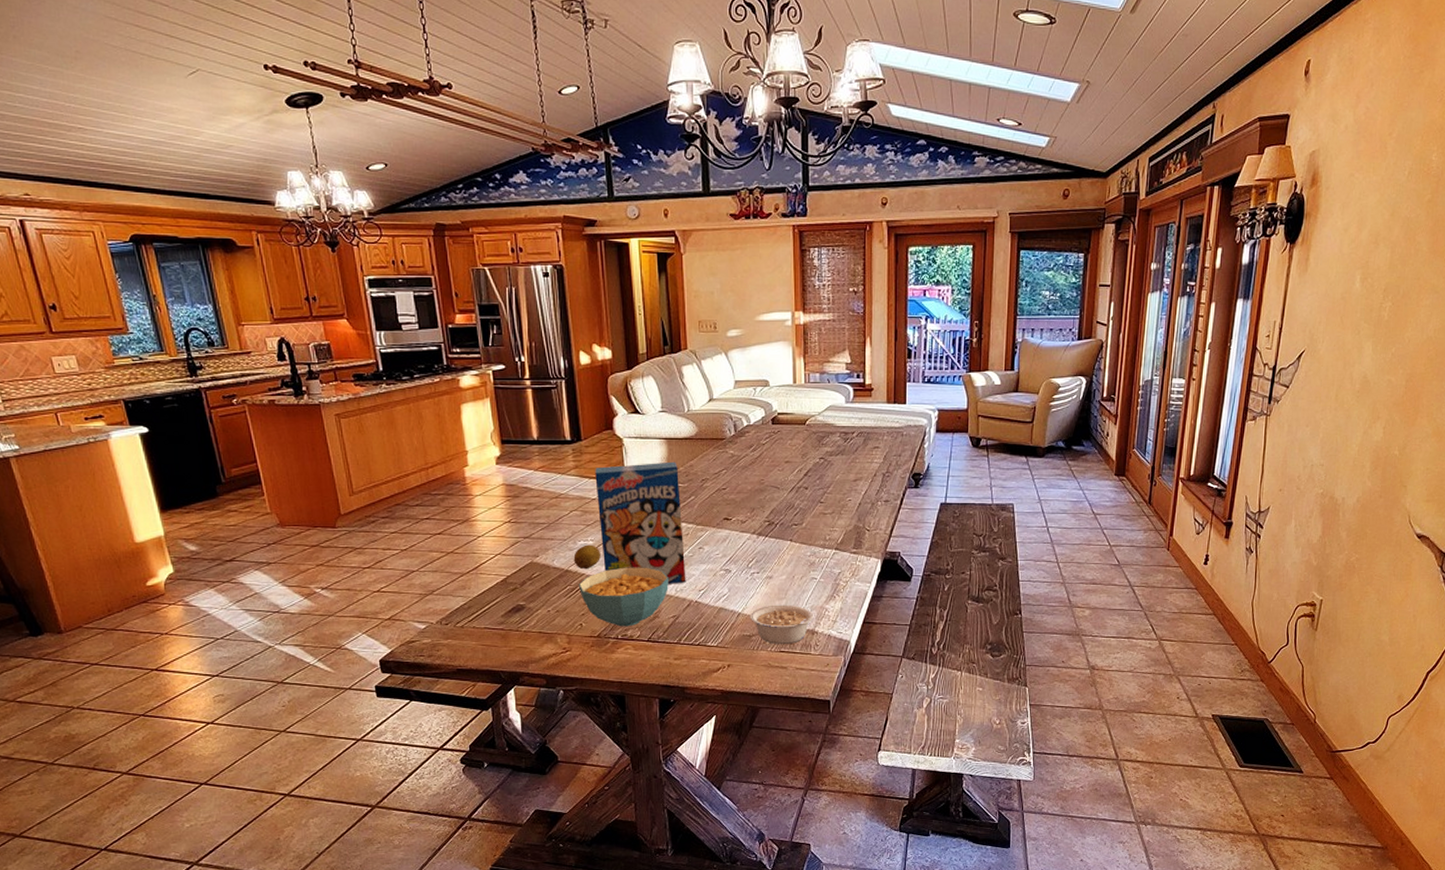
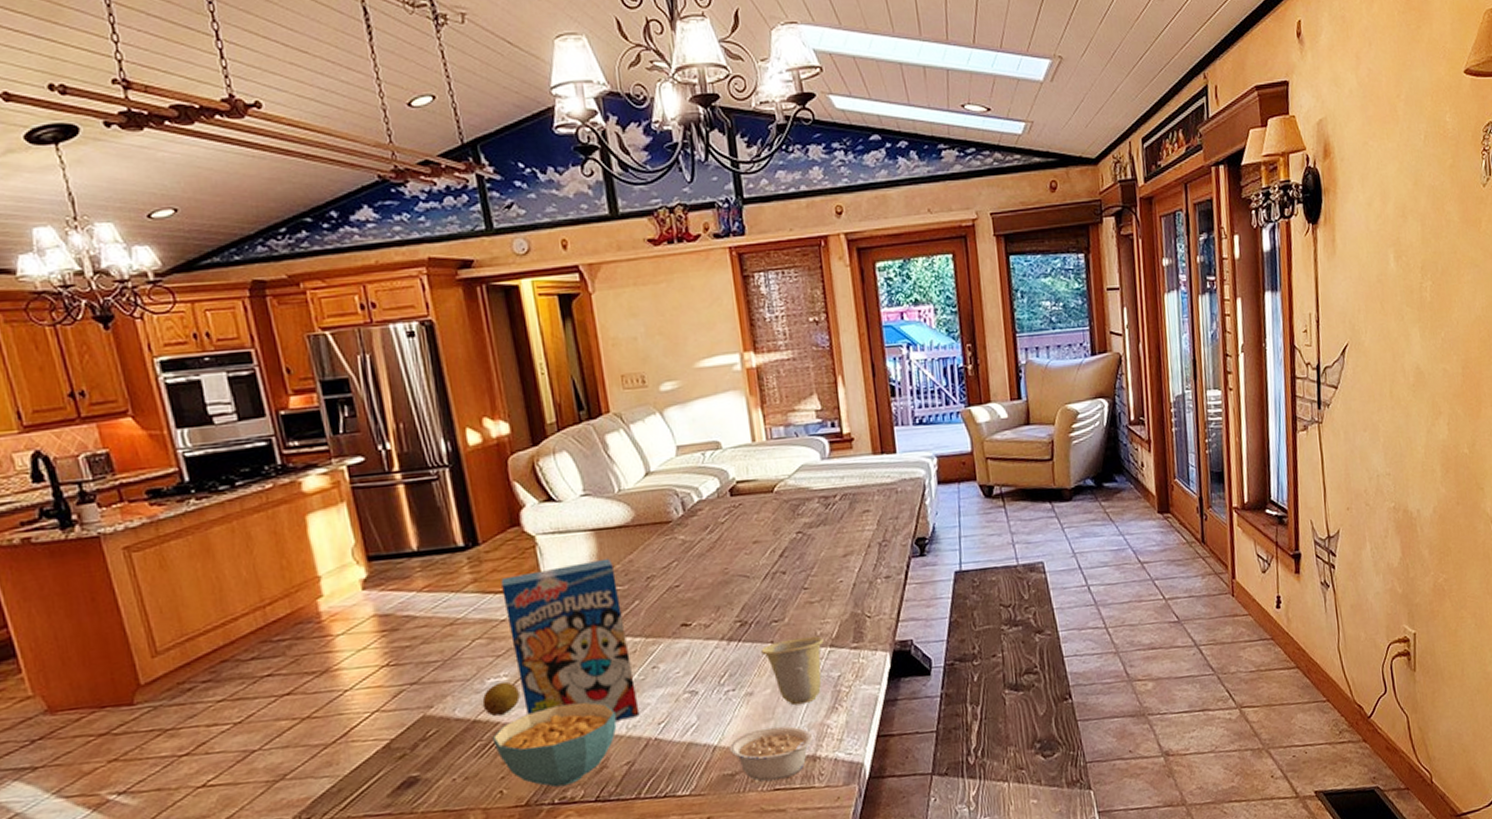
cup: none [782,540,831,591] -> present [761,636,824,706]

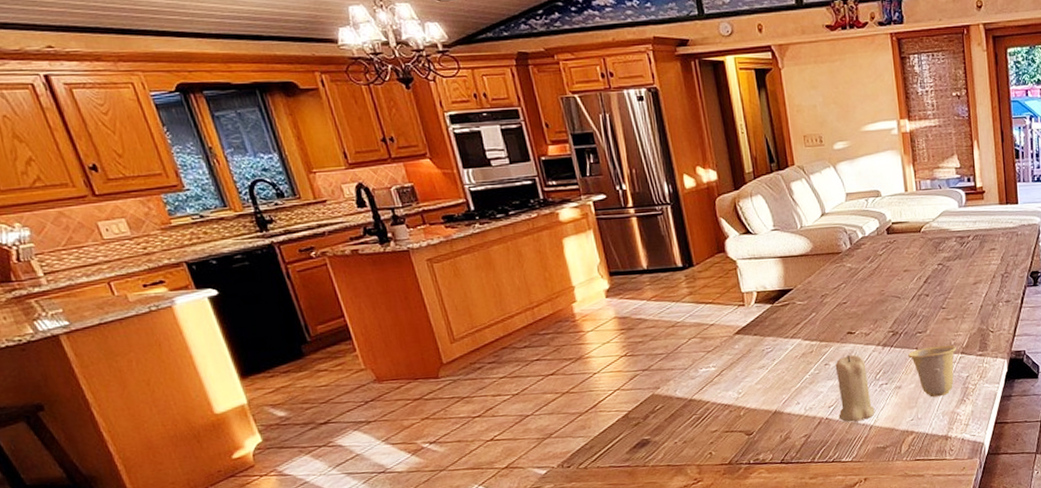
fruit: present [482,681,520,717] -> none [696,371,725,397]
cereal bowl: present [492,701,617,788] -> none [703,388,797,452]
cereal box: present [501,558,640,721] -> none [710,279,815,404]
candle: none [665,653,720,743] -> present [835,355,875,423]
legume: present [729,726,814,782] -> none [882,412,946,454]

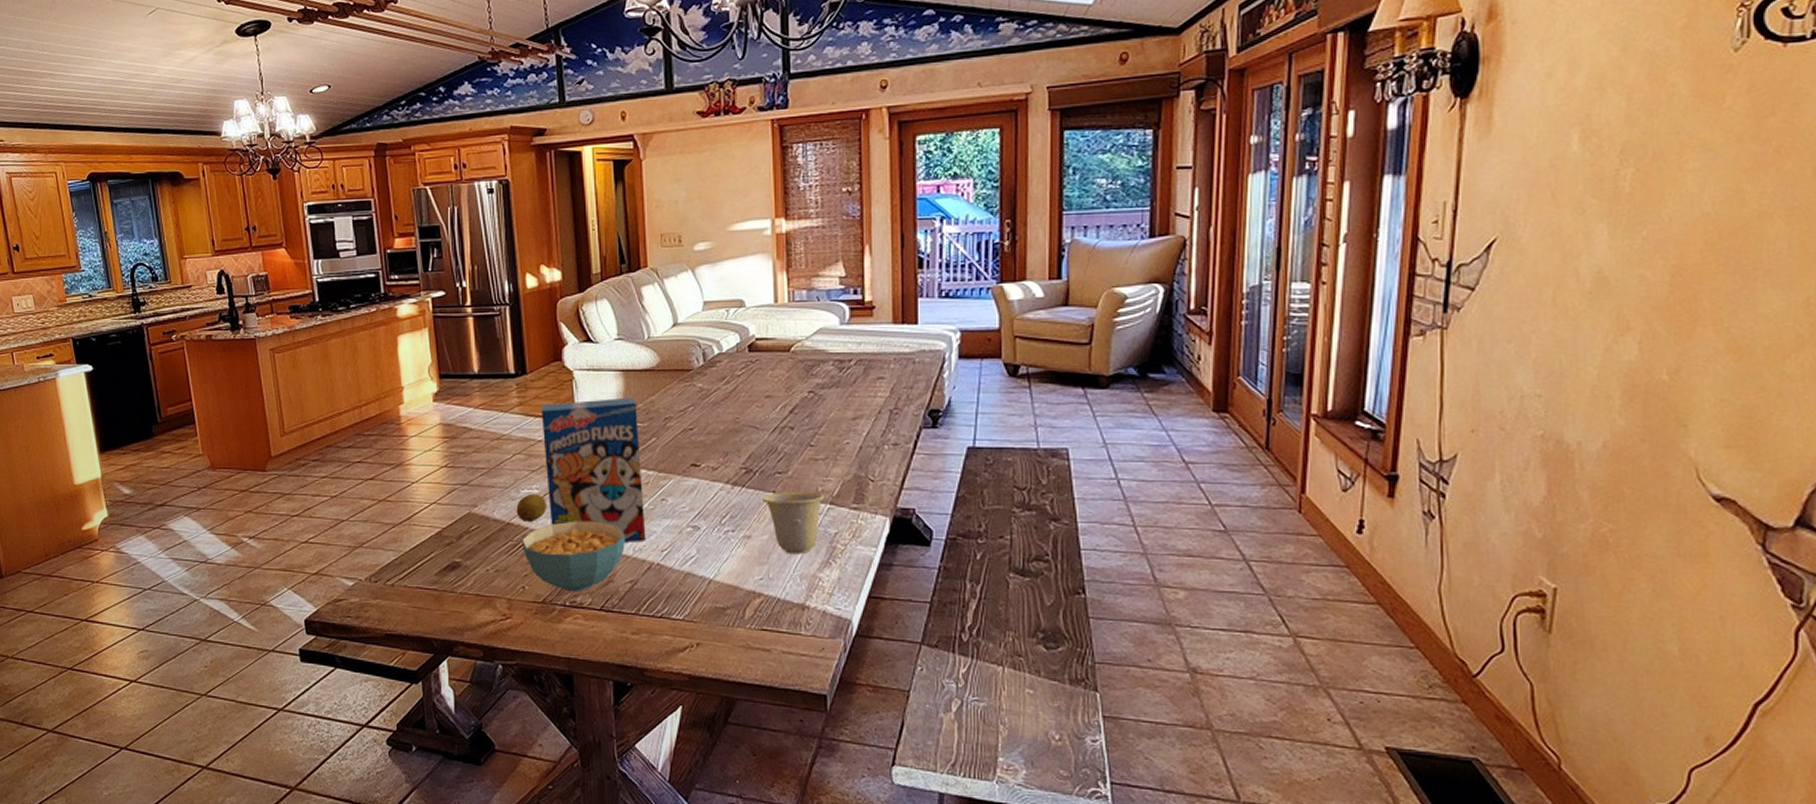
fruit: none [696,371,725,397] -> present [516,493,546,523]
cereal bowl: none [703,388,797,452] -> present [520,521,625,592]
cereal box: none [710,279,815,404] -> present [541,397,646,542]
candle: present [835,355,875,423] -> none [672,492,717,572]

